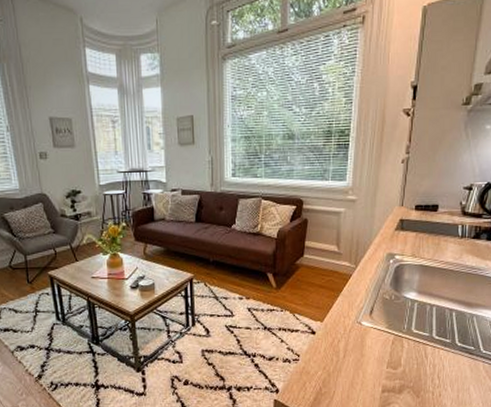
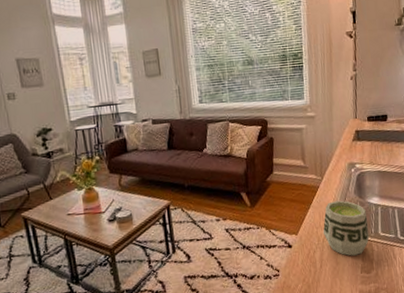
cup: none [350,291,401,350] -> present [323,200,370,256]

